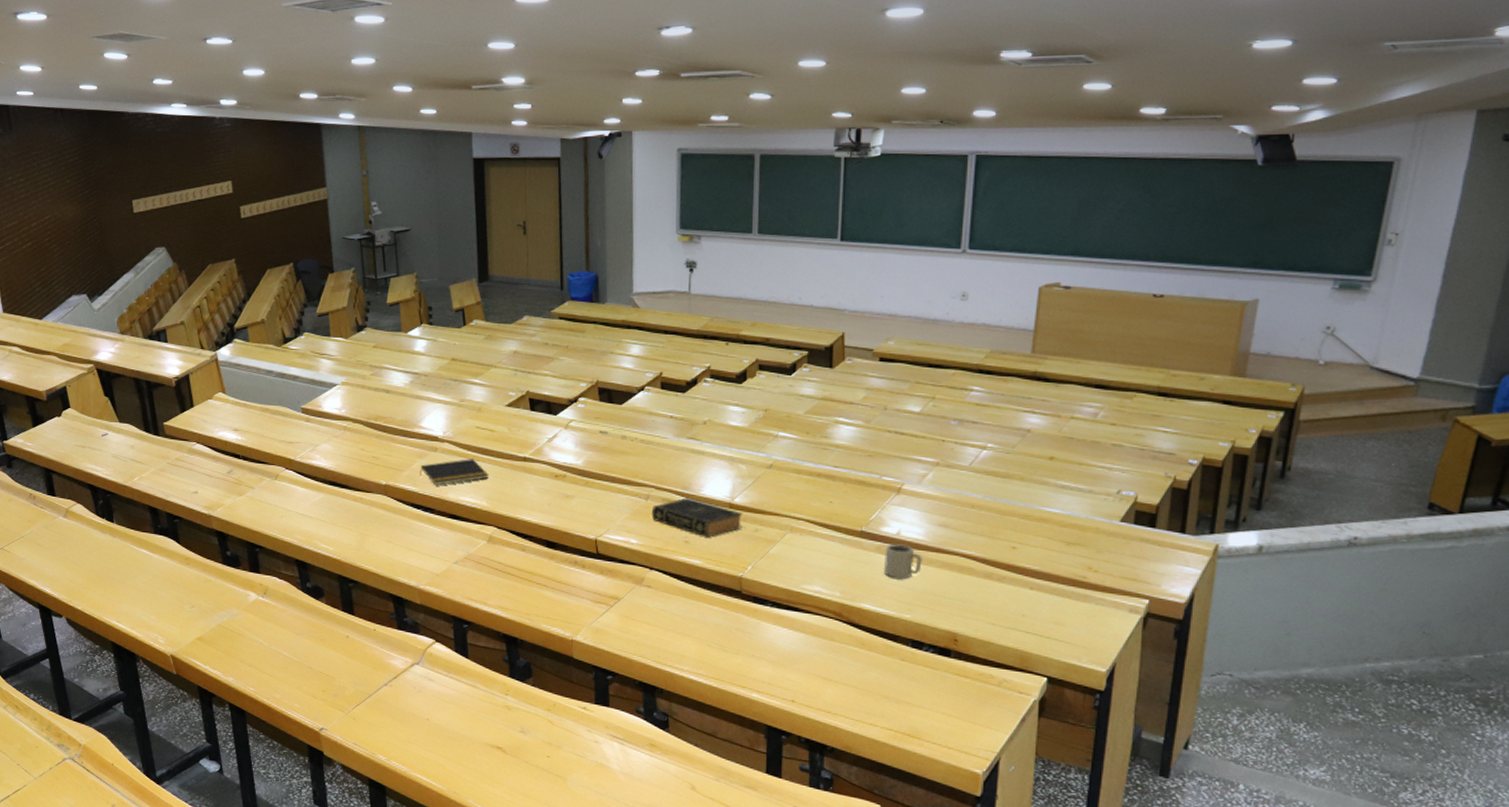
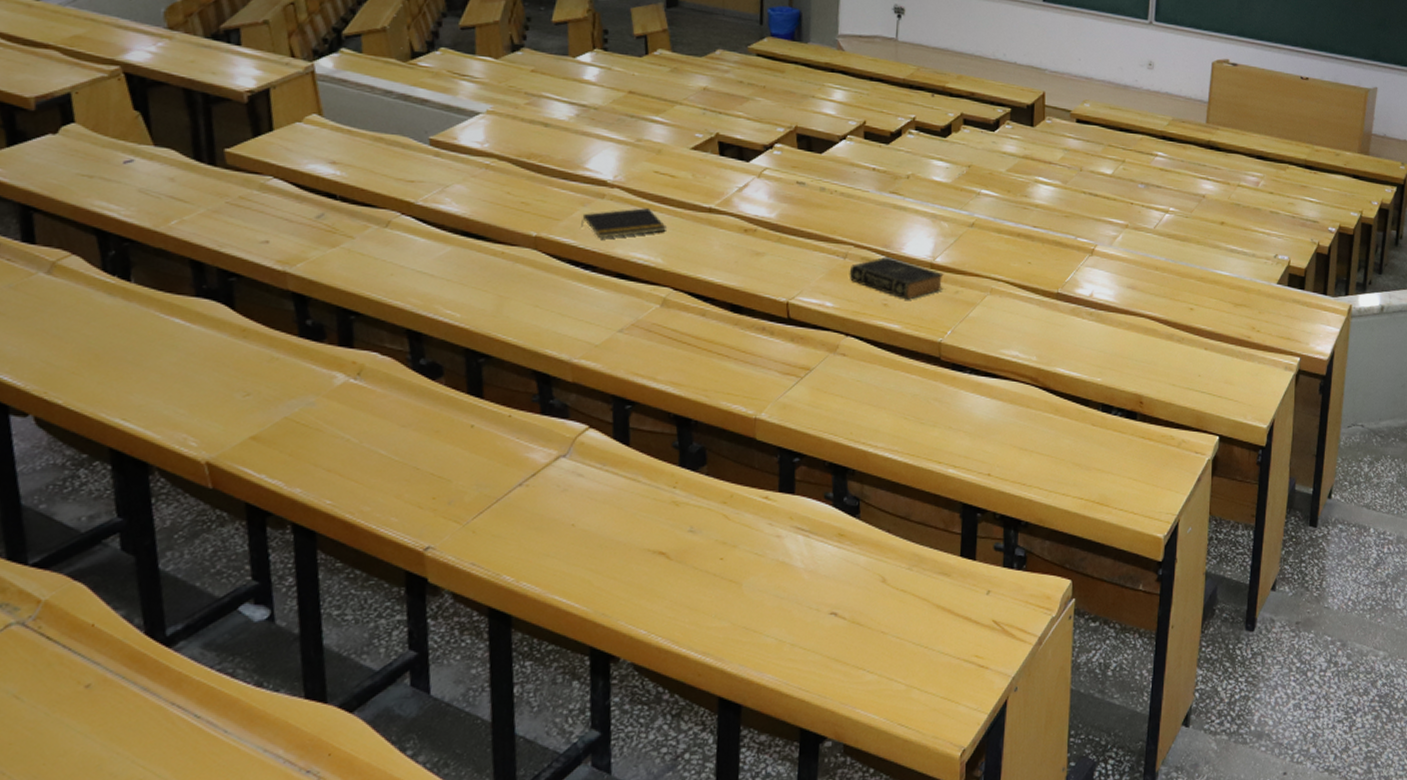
cup: present [883,544,922,579] -> none [1077,306,1112,341]

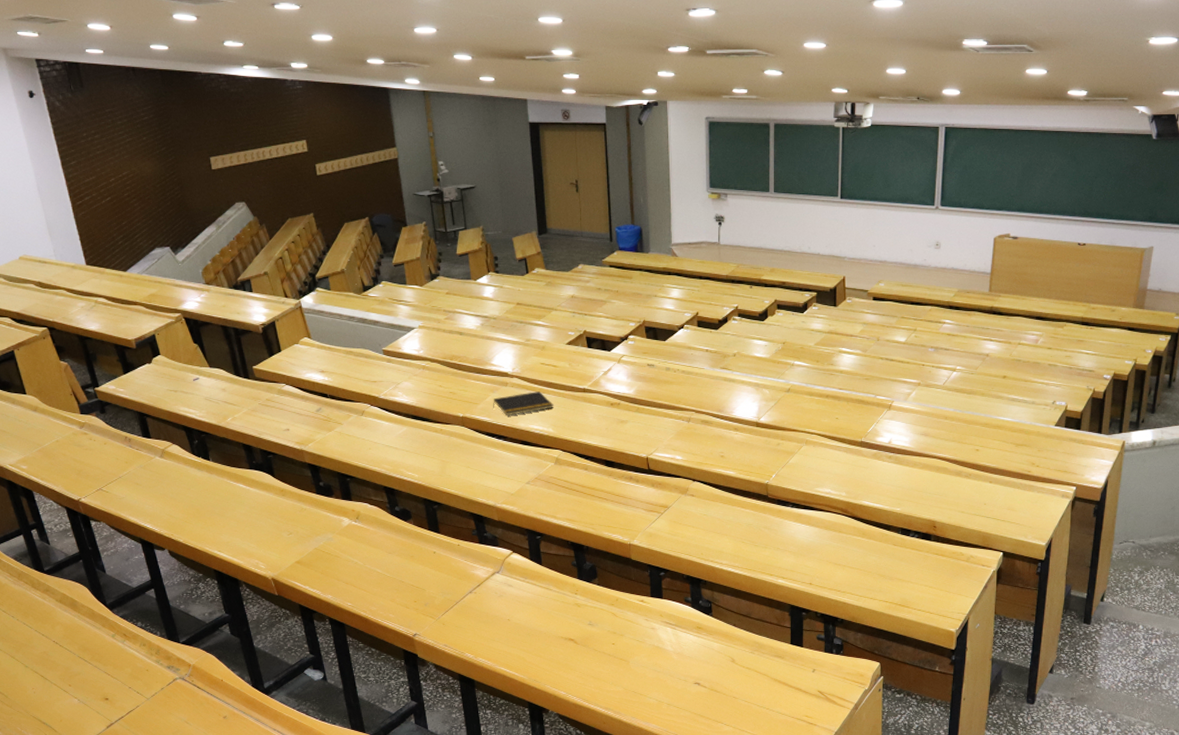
book: present [849,256,944,300] -> none [692,418,767,452]

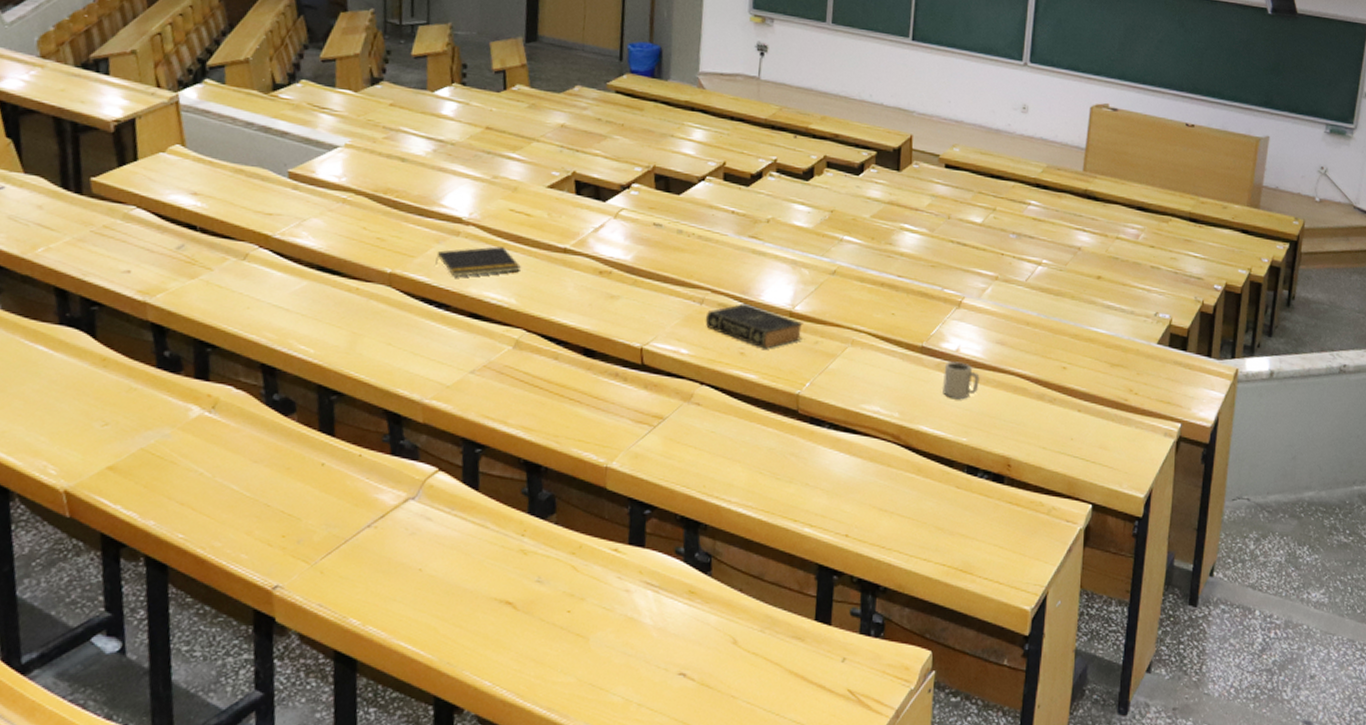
book: none [692,418,767,452] -> present [705,303,803,349]
cup: none [878,451,909,479] -> present [942,361,980,399]

